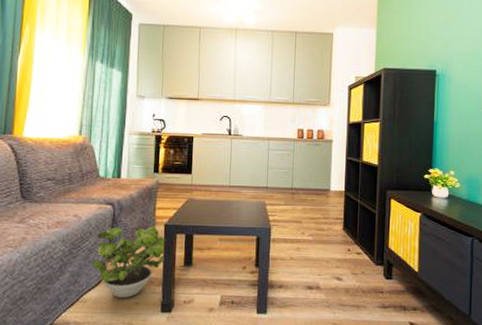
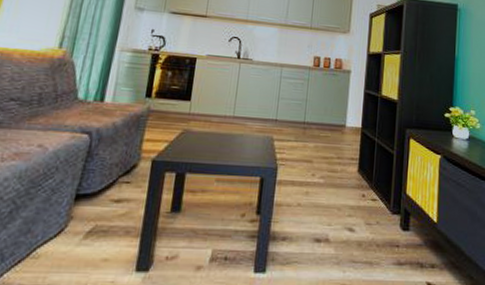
potted plant: present [92,226,166,298] -> none [53,161,152,253]

